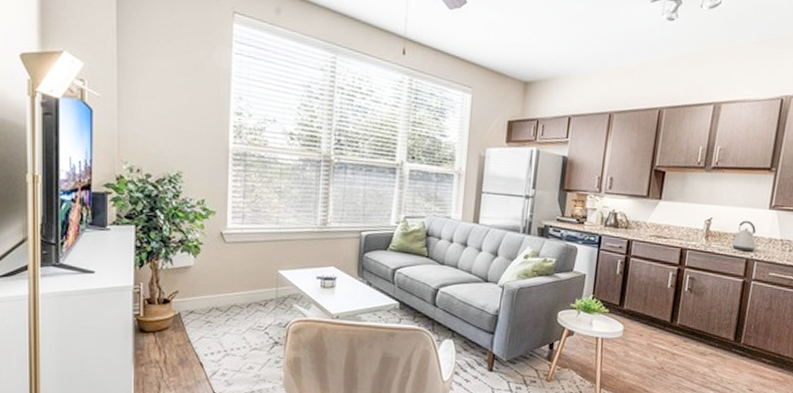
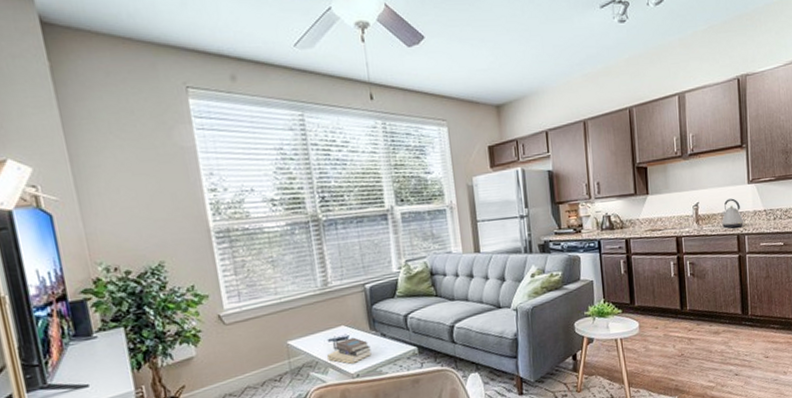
books: none [313,279,355,305] -> present [327,337,371,364]

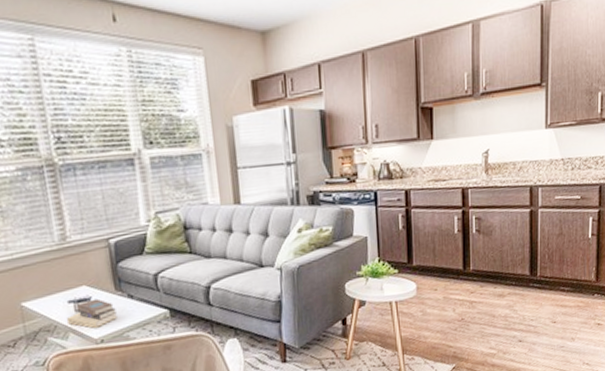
kettle: present [721,198,744,229] -> none [513,145,539,180]

